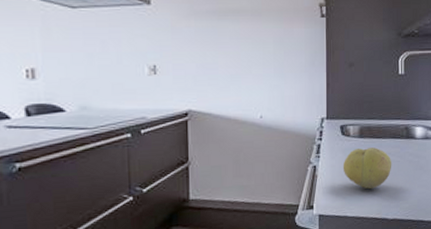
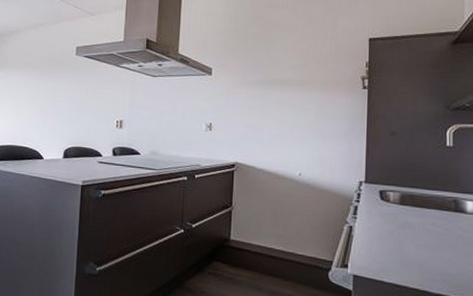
fruit: present [342,147,392,190] -> none [380,215,438,259]

